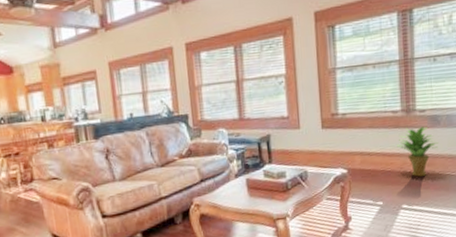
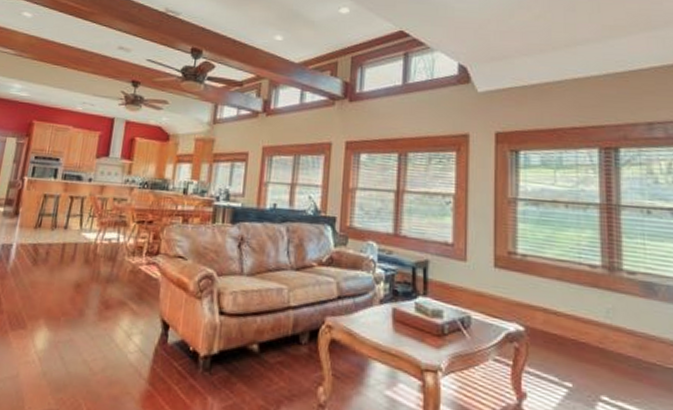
potted plant: present [397,126,439,177] -> none [595,289,656,362]

